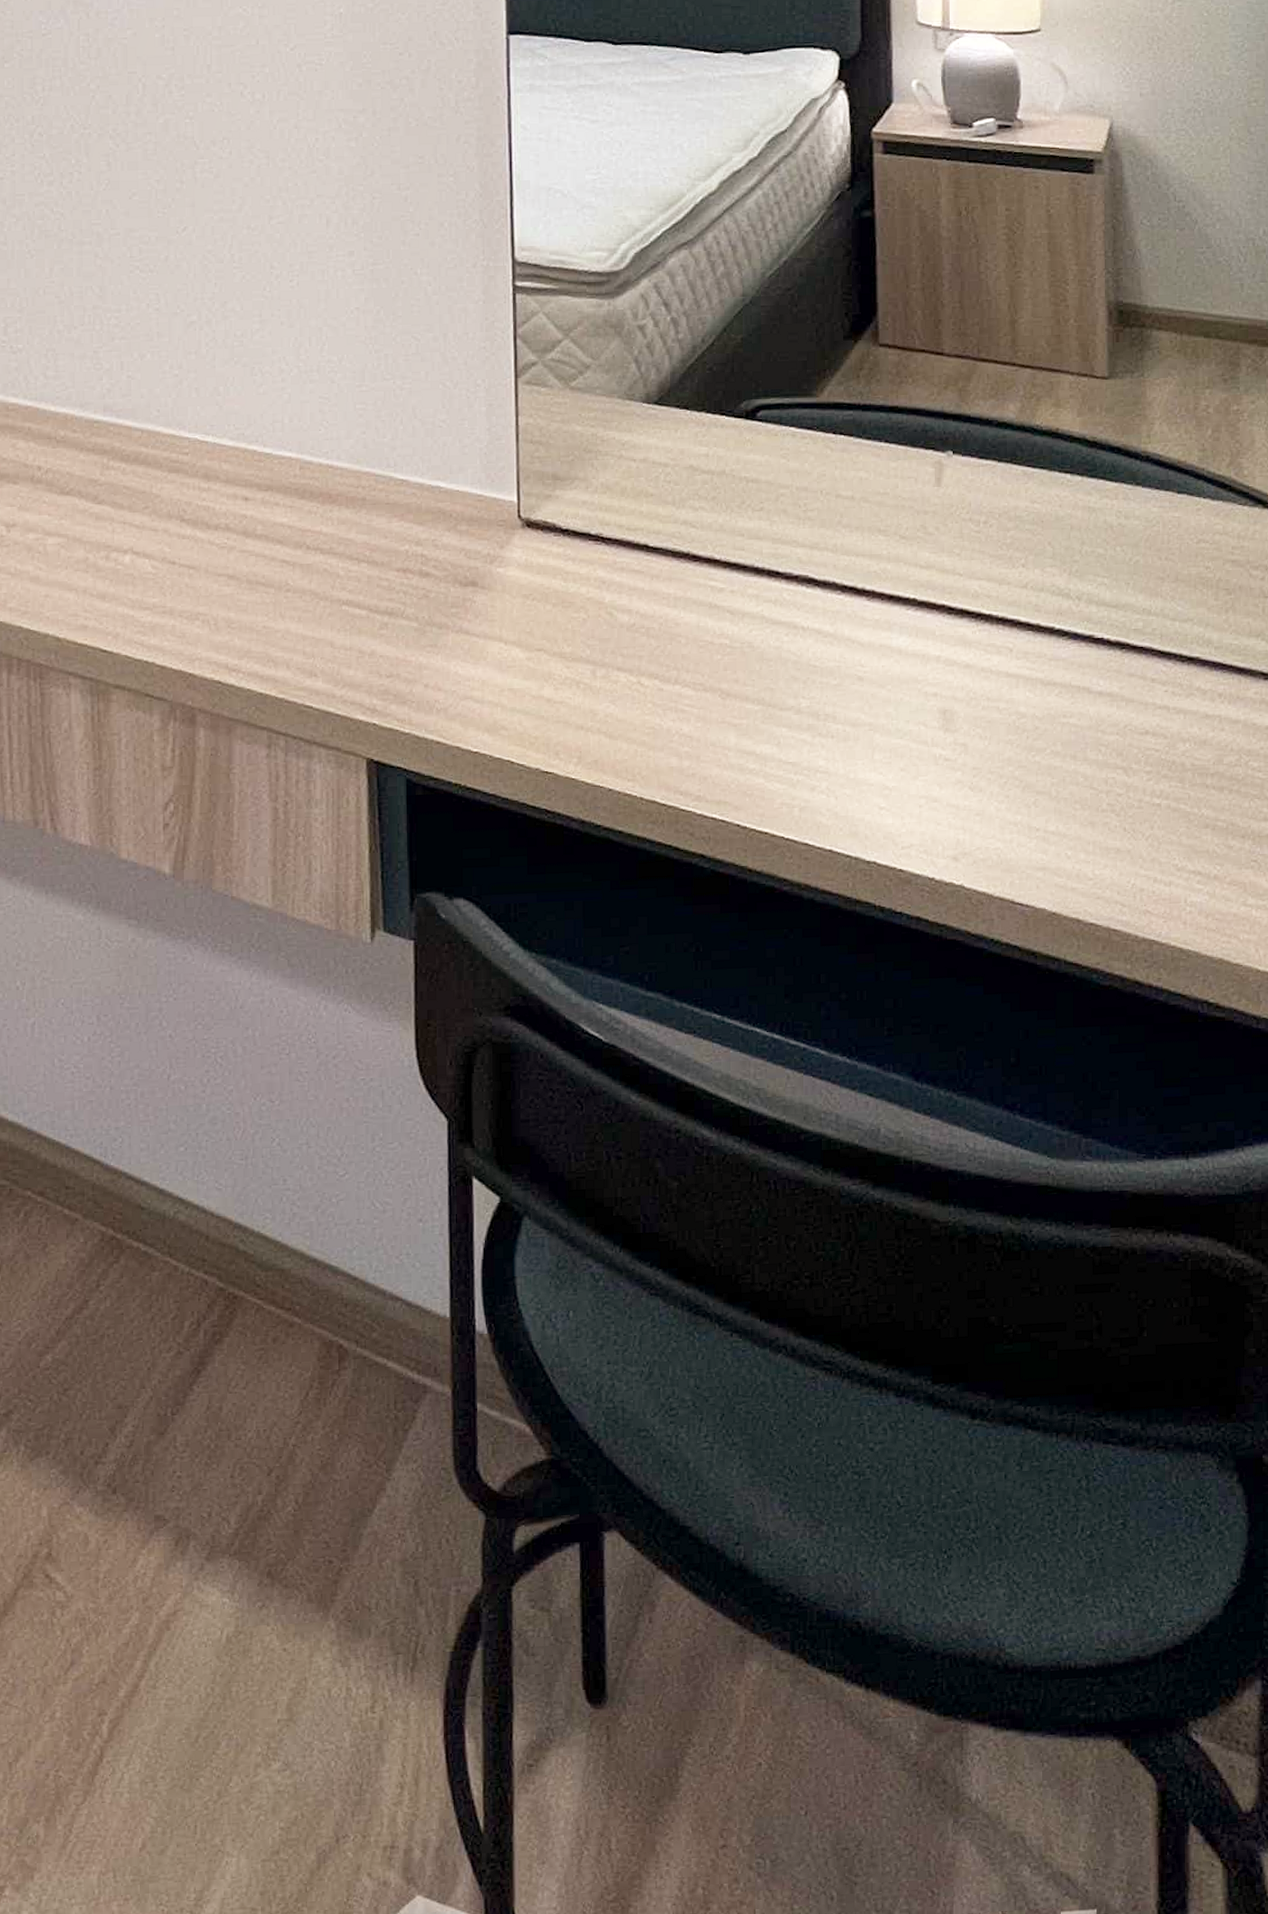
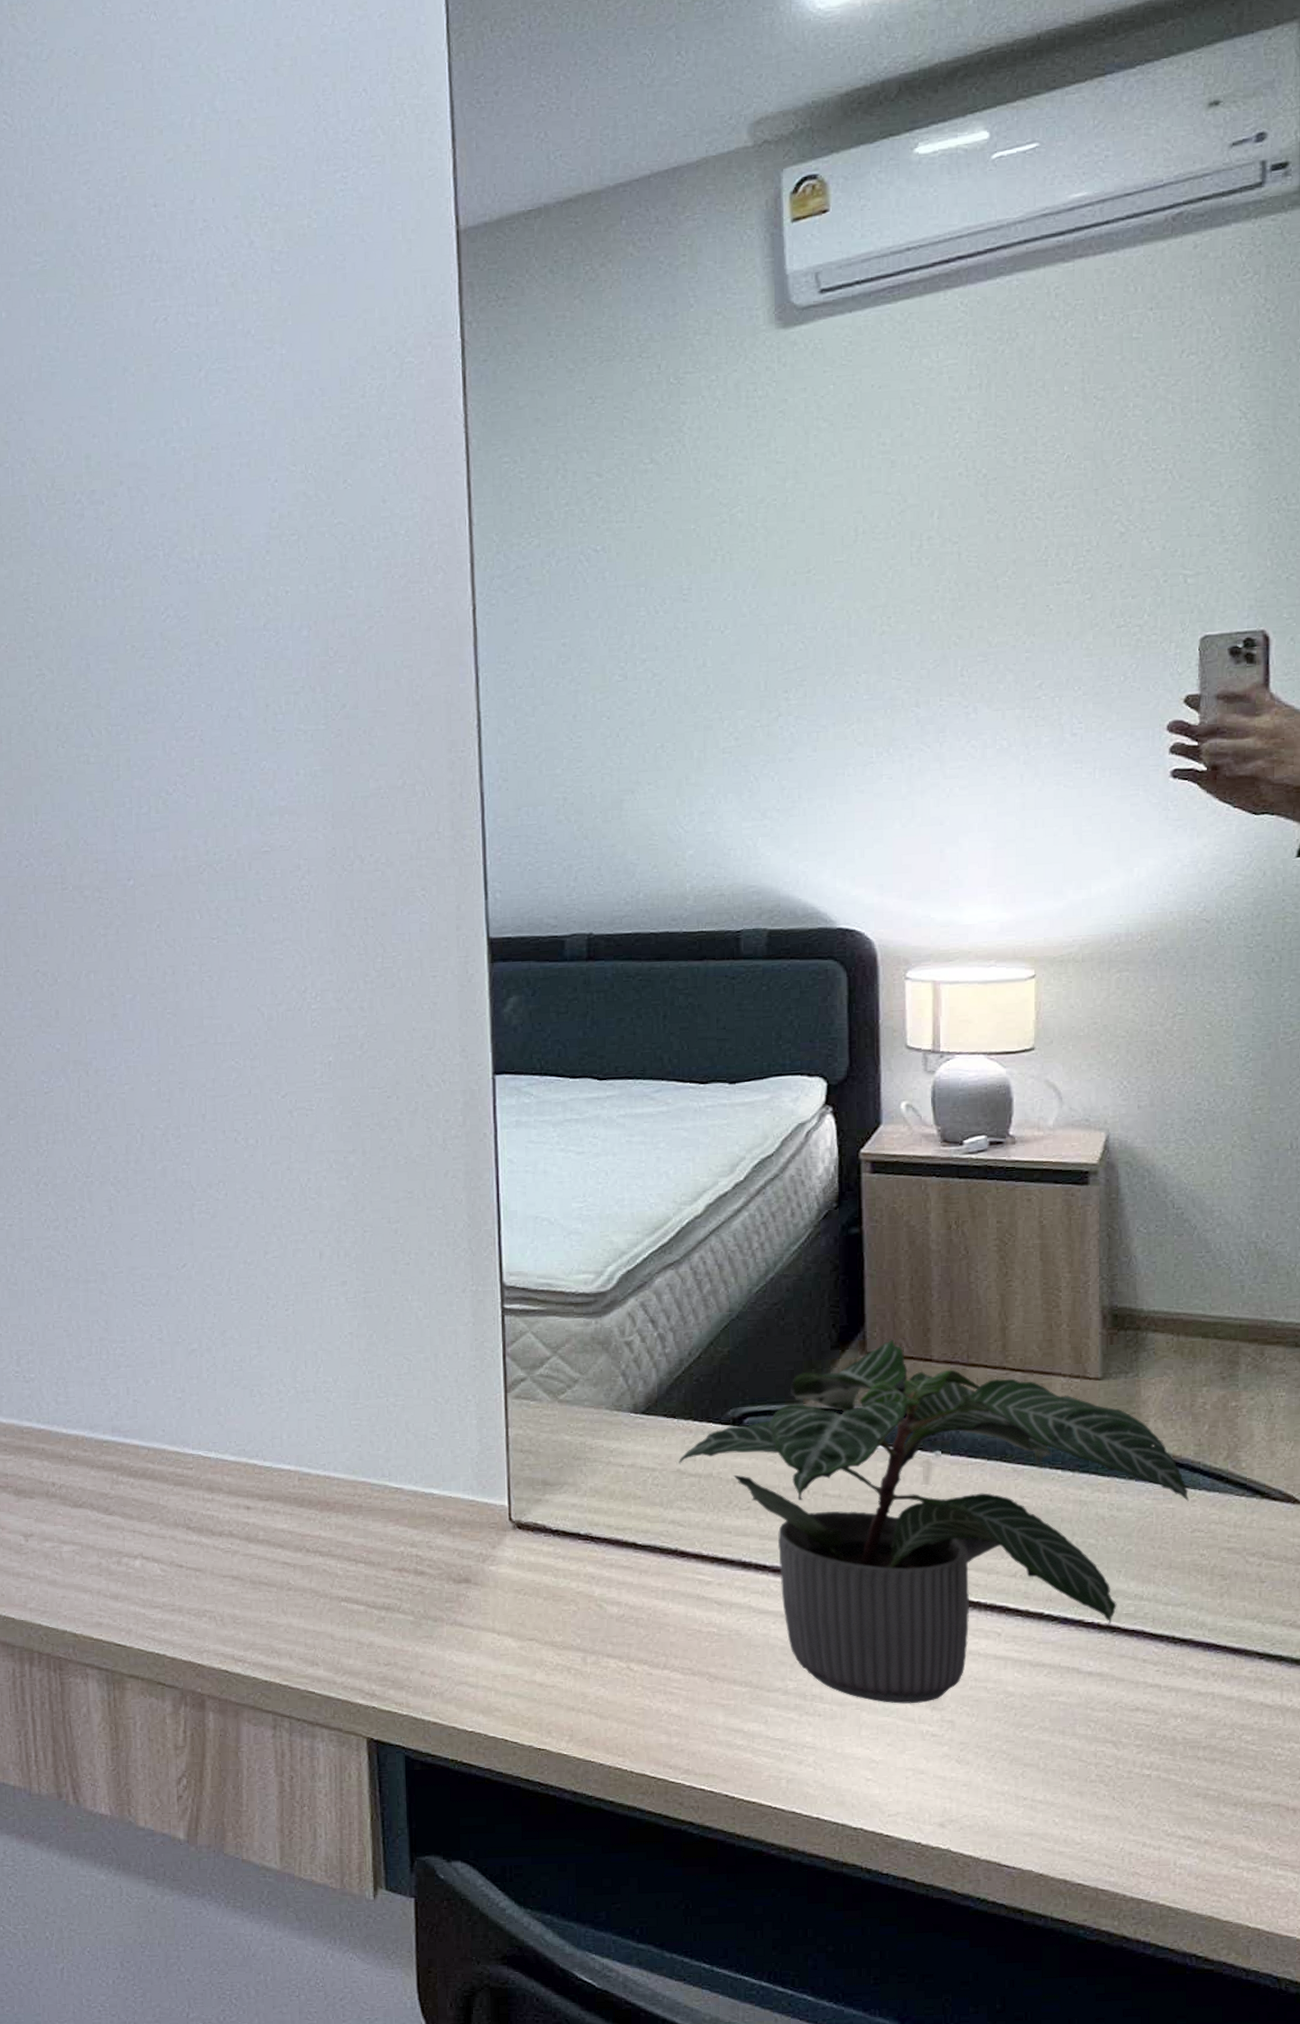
potted plant: none [691,331,1195,725] -> present [679,1340,1190,1704]

